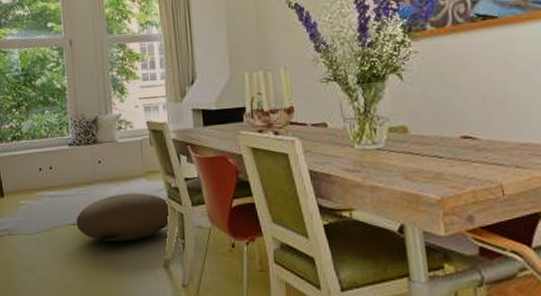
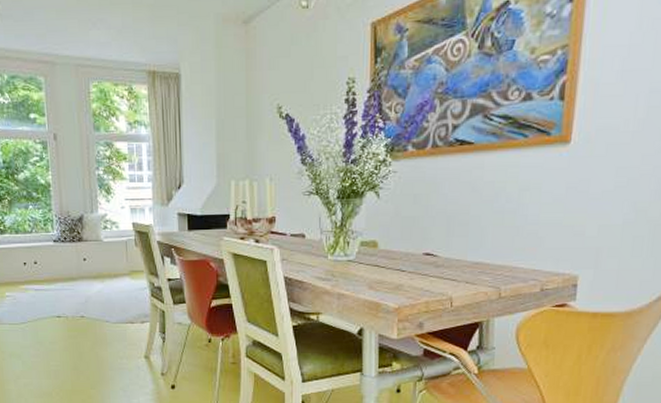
pouf: present [76,192,170,242] -> none [61,290,153,334]

